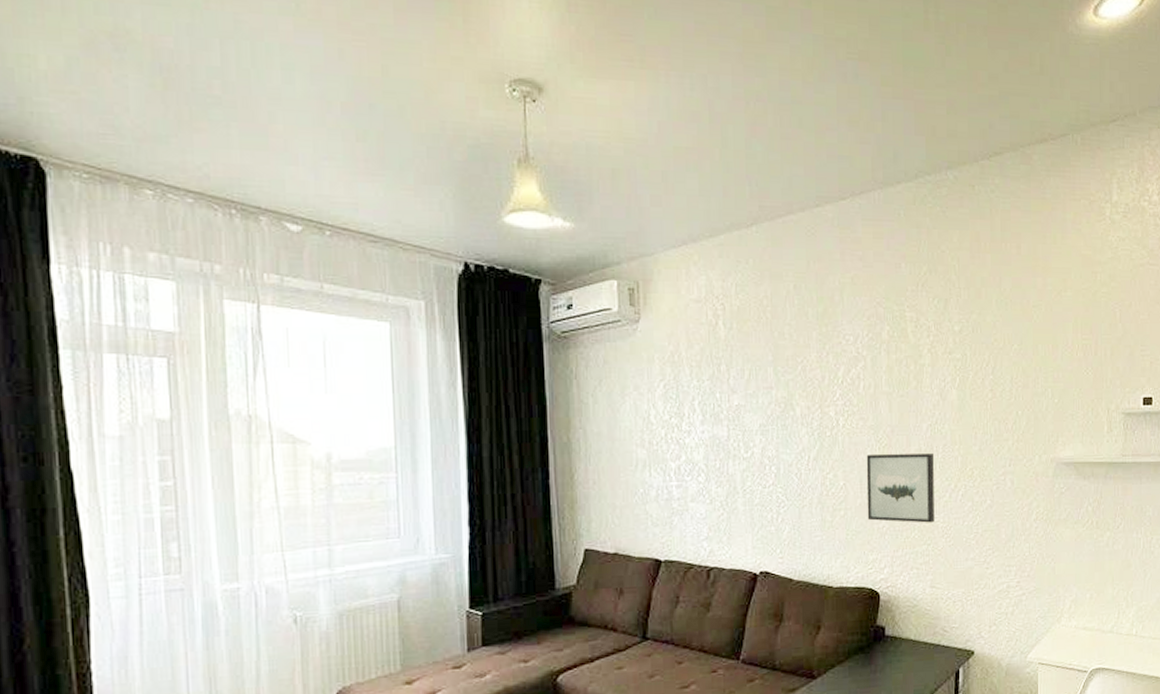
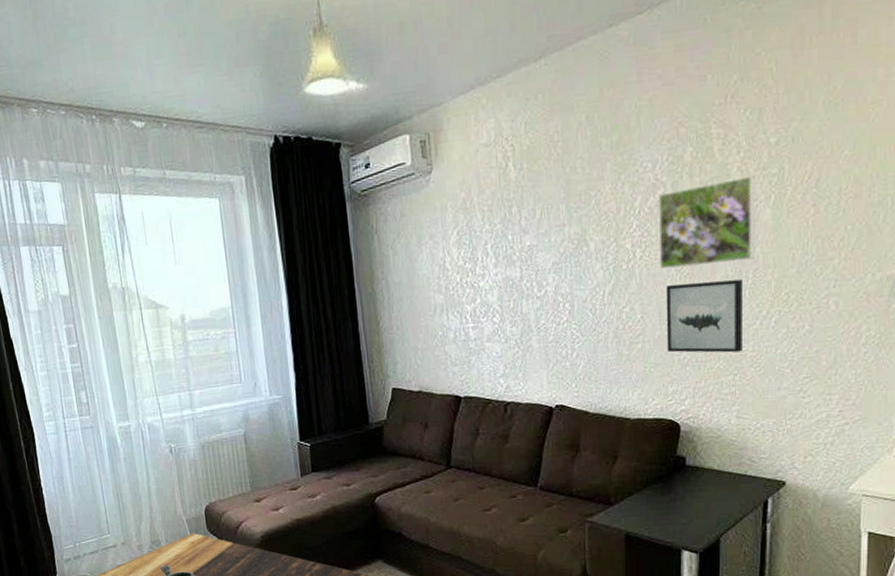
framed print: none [859,358,944,438] -> present [658,175,755,269]

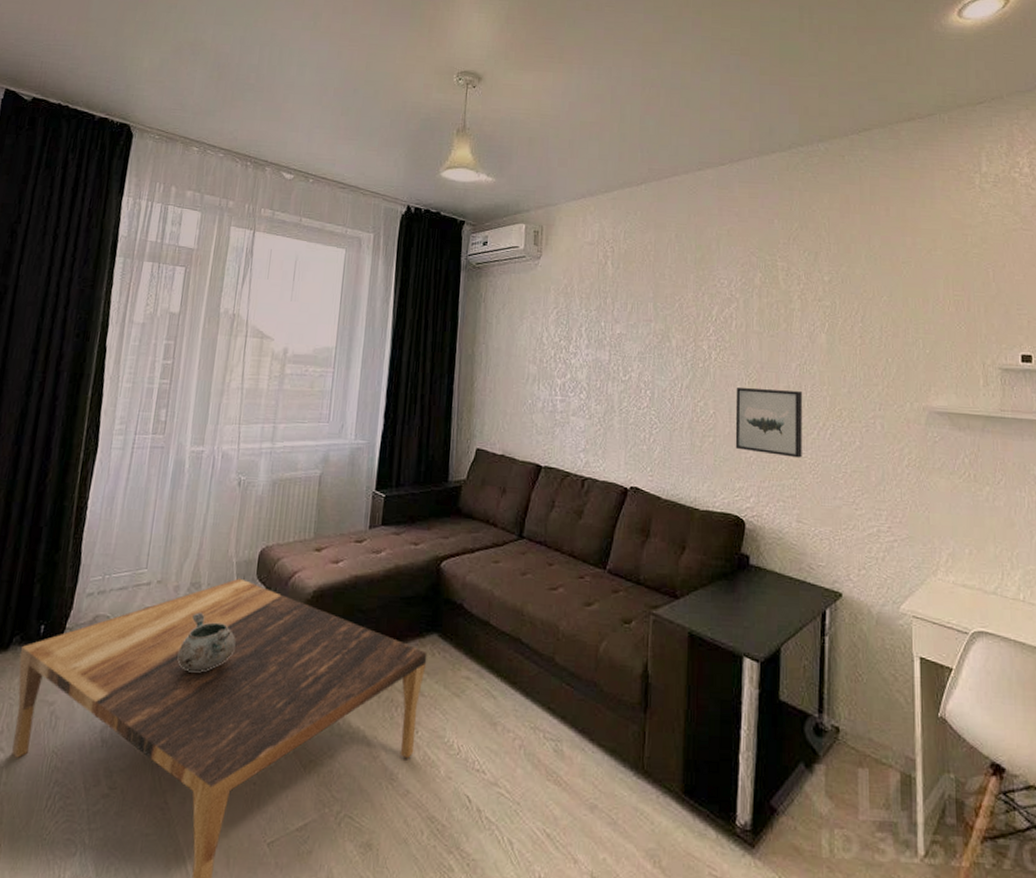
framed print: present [658,175,755,269] -> none [731,304,812,376]

